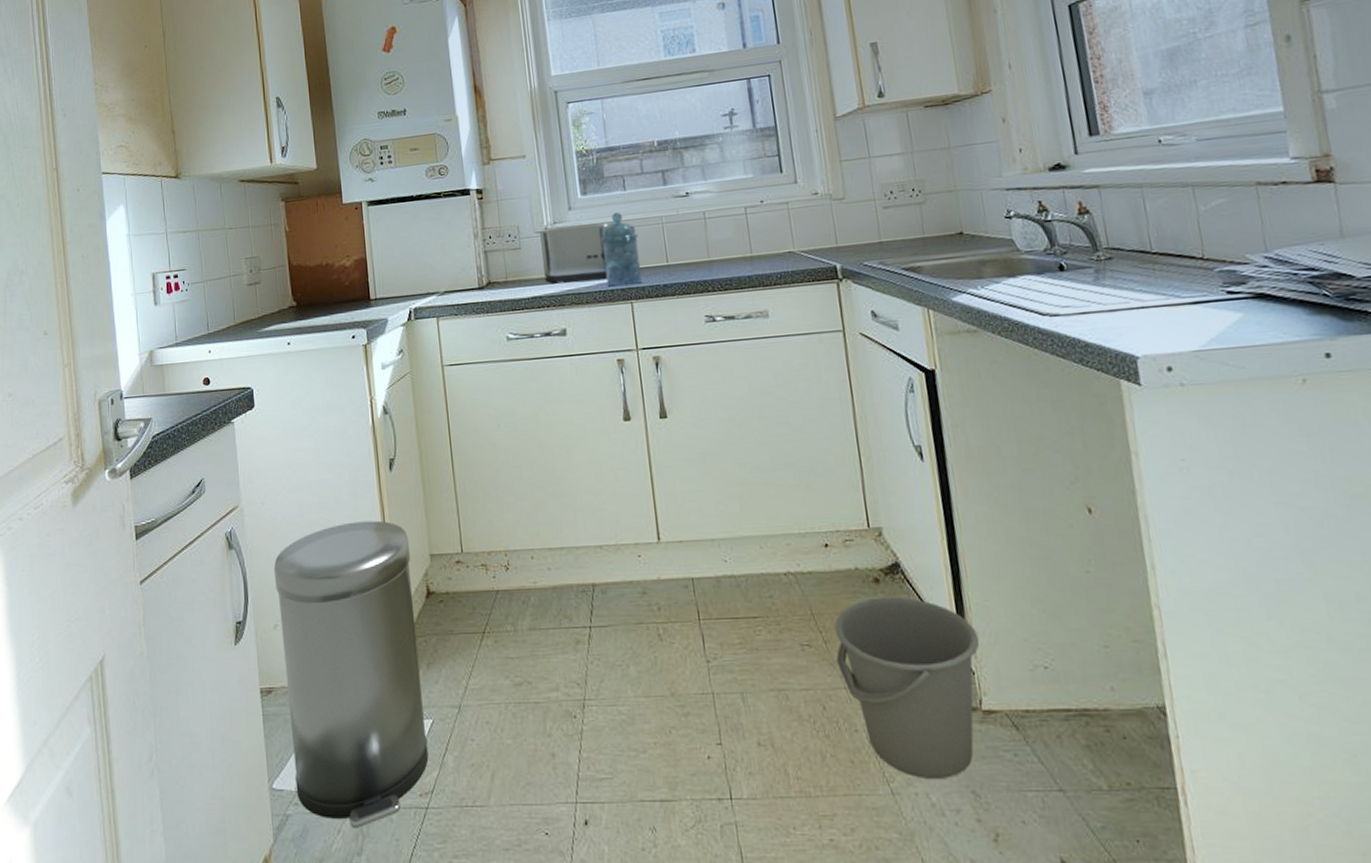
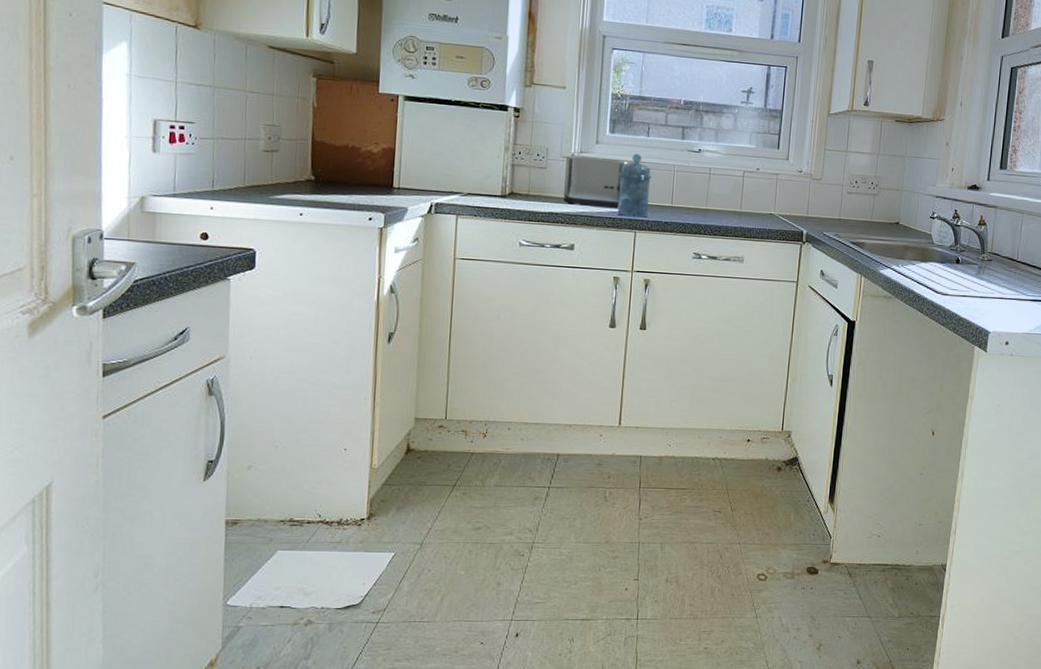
pedal bin: present [273,520,429,828] -> none [251,383,397,638]
bucket: present [834,596,980,780] -> none [737,481,840,608]

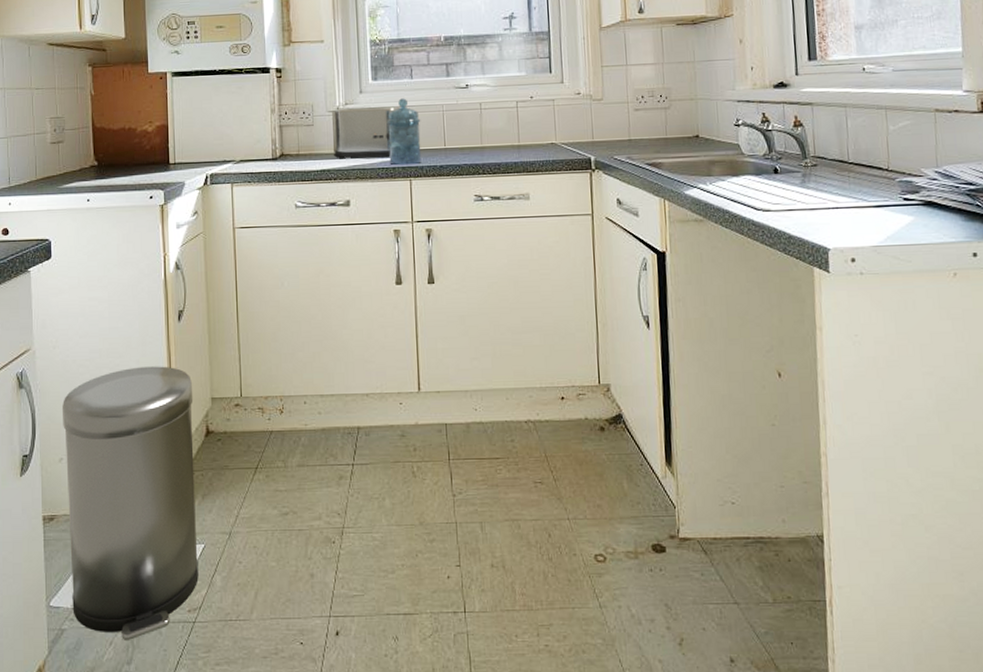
pedal bin: none [251,383,397,638] -> present [61,366,199,640]

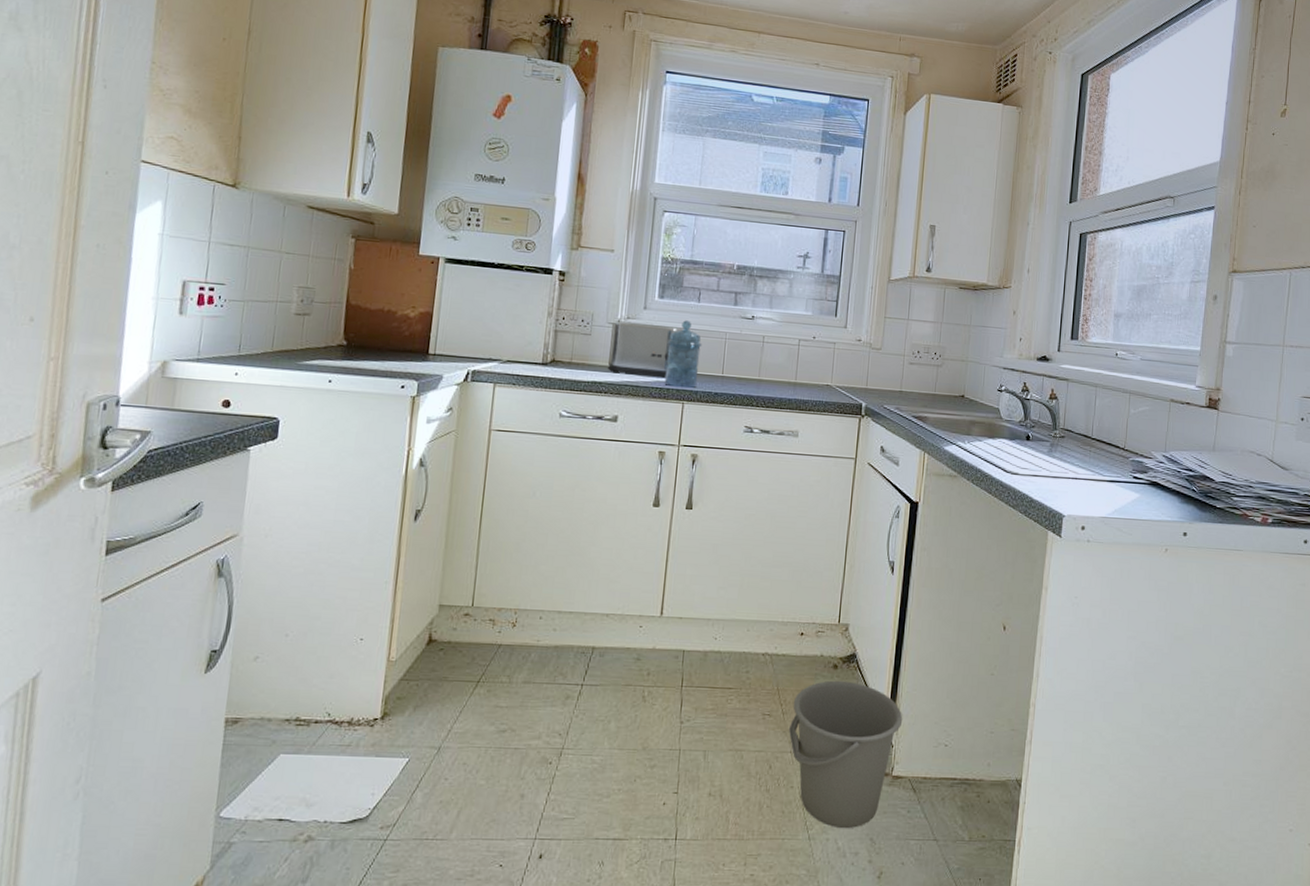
pedal bin: present [61,366,199,640] -> none [246,565,421,857]
bucket: none [562,442,682,595] -> present [788,680,903,829]

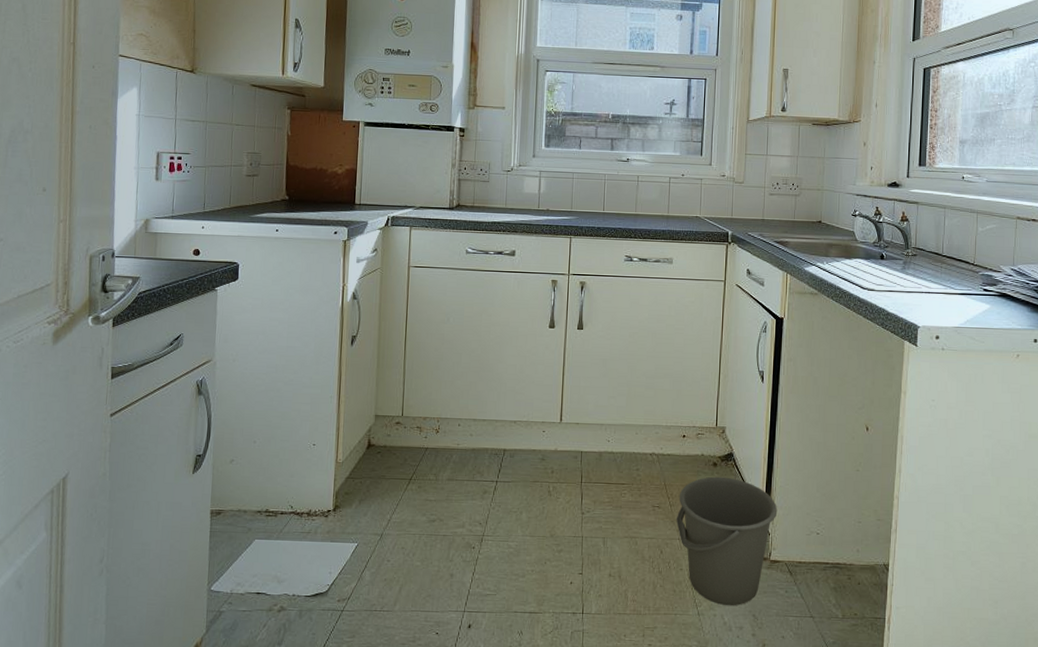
toaster: present [607,321,683,377] -> none [504,168,567,216]
canister: present [664,320,702,389] -> none [554,165,585,225]

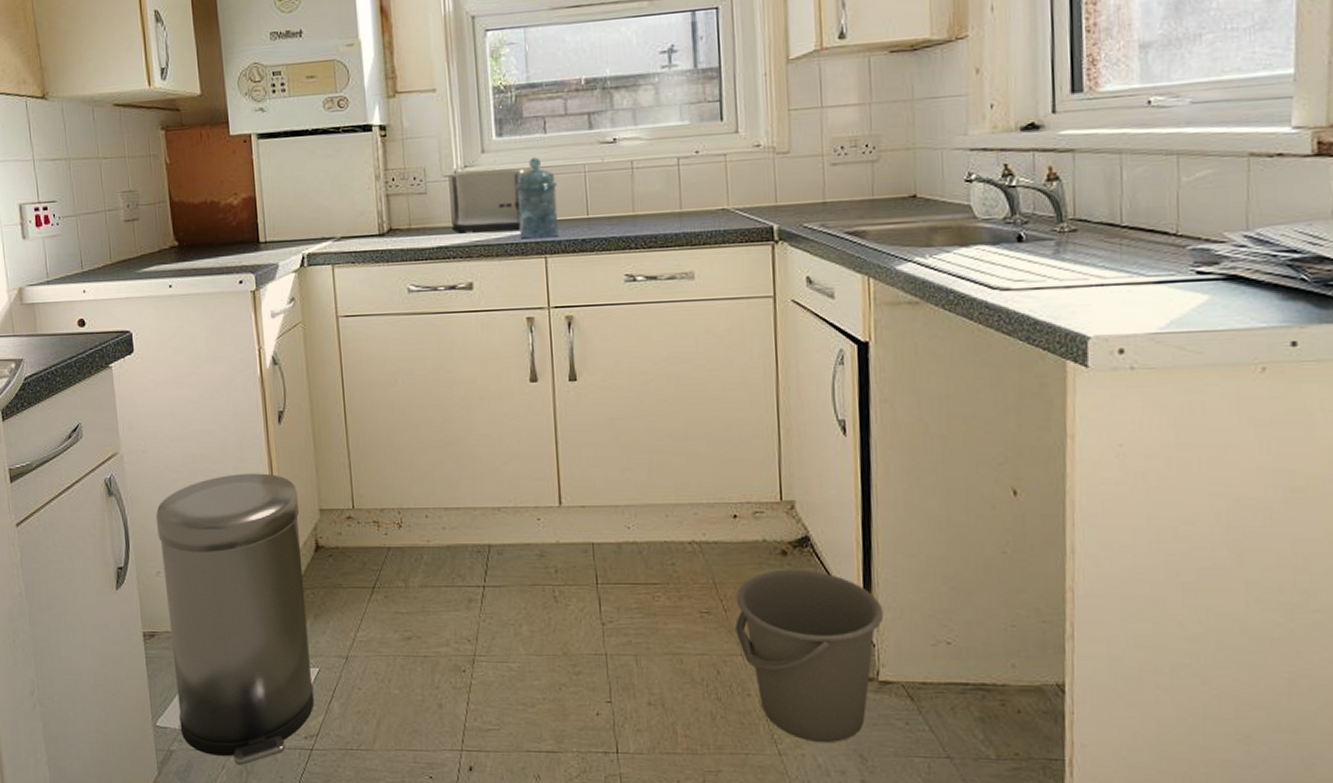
pedal bin: none [231,383,360,624] -> present [155,473,314,765]
toaster: none [504,168,567,216] -> present [447,167,531,232]
canister: none [554,165,585,225] -> present [515,157,559,240]

